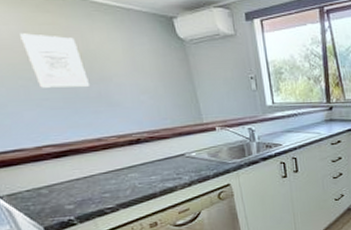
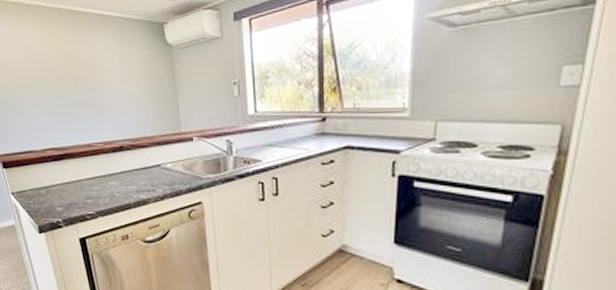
wall art: present [20,33,91,88] -> none [44,47,89,95]

